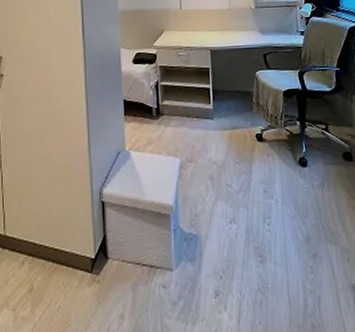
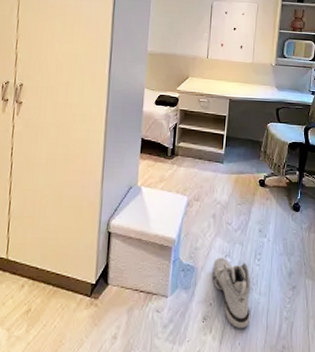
sneaker: none [218,223,269,304] -> present [212,257,251,328]

